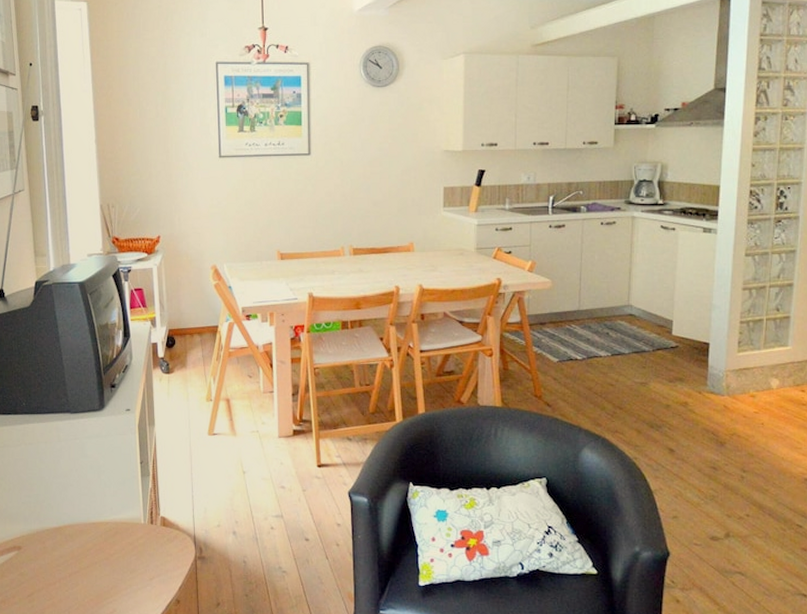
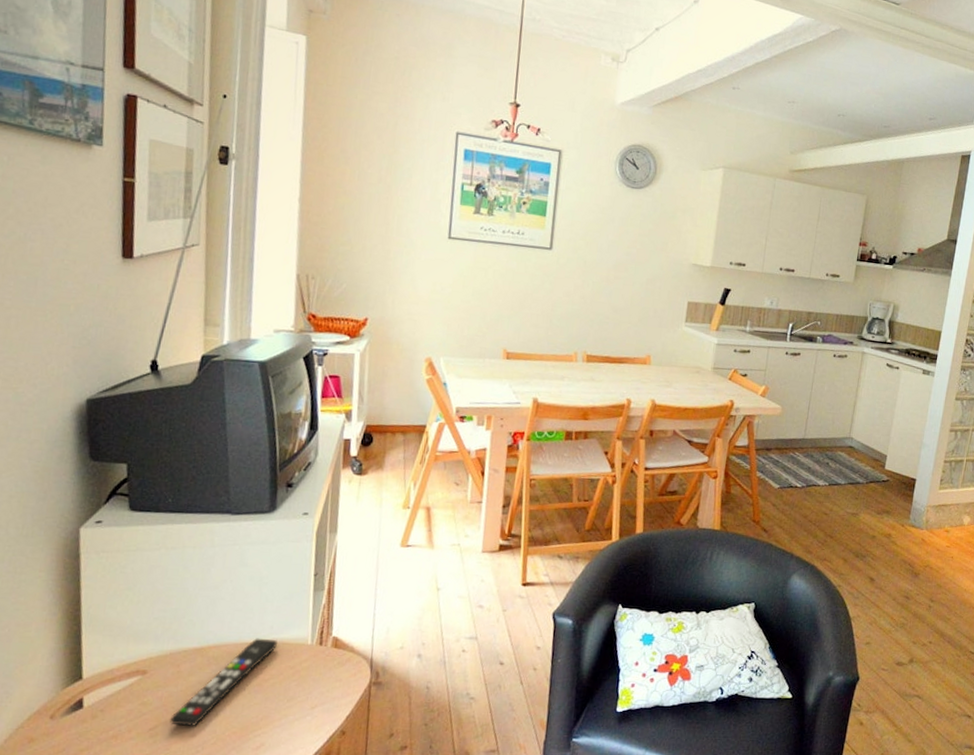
remote control: none [42,518,117,594] -> present [170,638,277,726]

